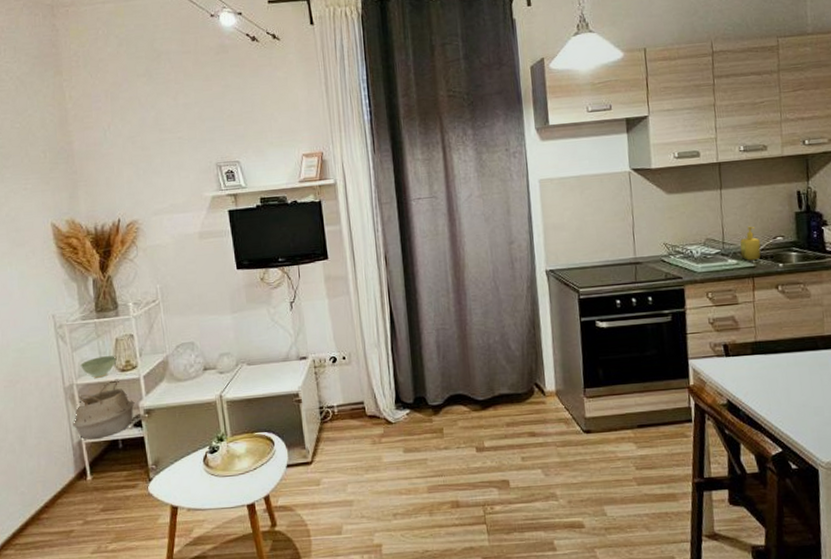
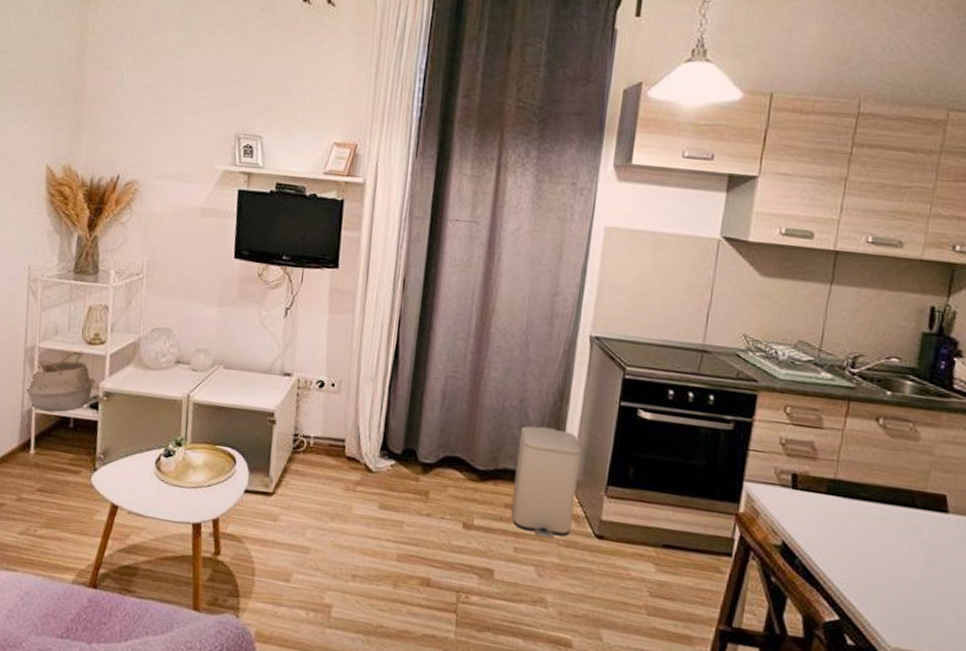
bowl: present [80,356,116,378] -> none [46,322,85,346]
pedal bin: none [506,352,563,444] -> present [511,425,582,539]
soap dispenser: present [740,226,761,260] -> none [839,336,868,380]

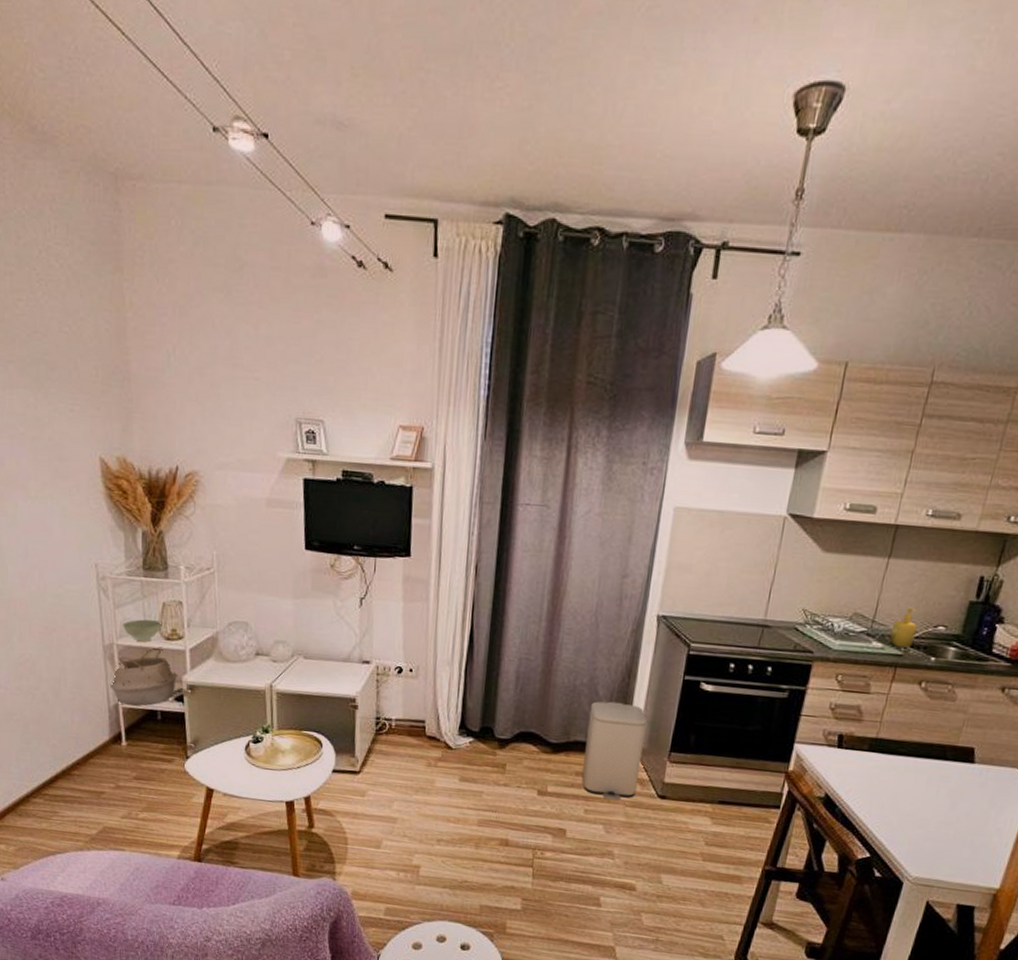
bowl: none [46,322,85,346] -> present [122,619,161,643]
soap dispenser: none [839,336,868,380] -> present [889,607,917,648]

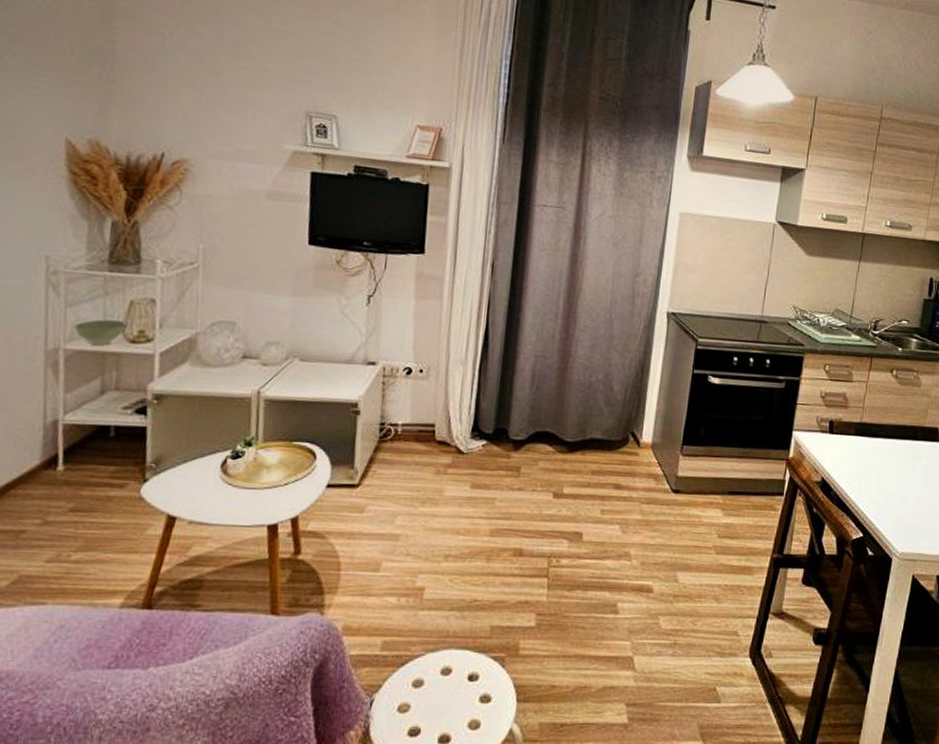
woven basket: present [110,646,177,707] -> none [49,350,140,422]
pedal bin: present [582,701,648,801] -> none [598,397,661,498]
soap dispenser: present [889,607,917,648] -> none [864,304,886,340]

